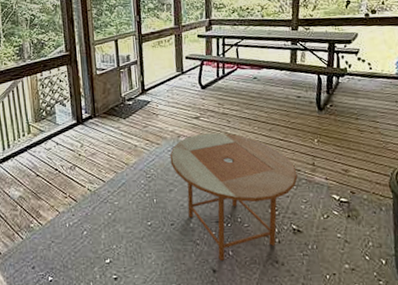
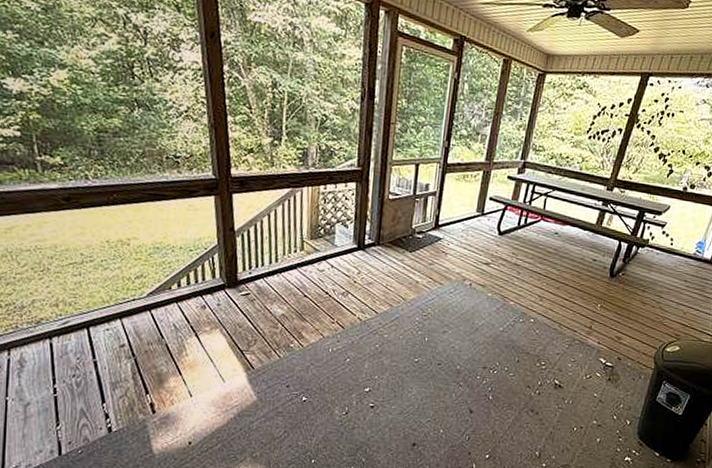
side table: present [170,132,298,262] -> none [450,281,573,404]

